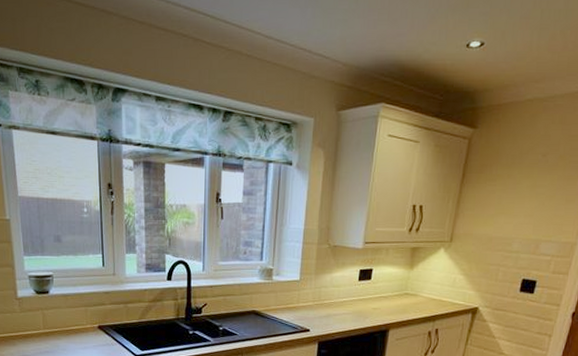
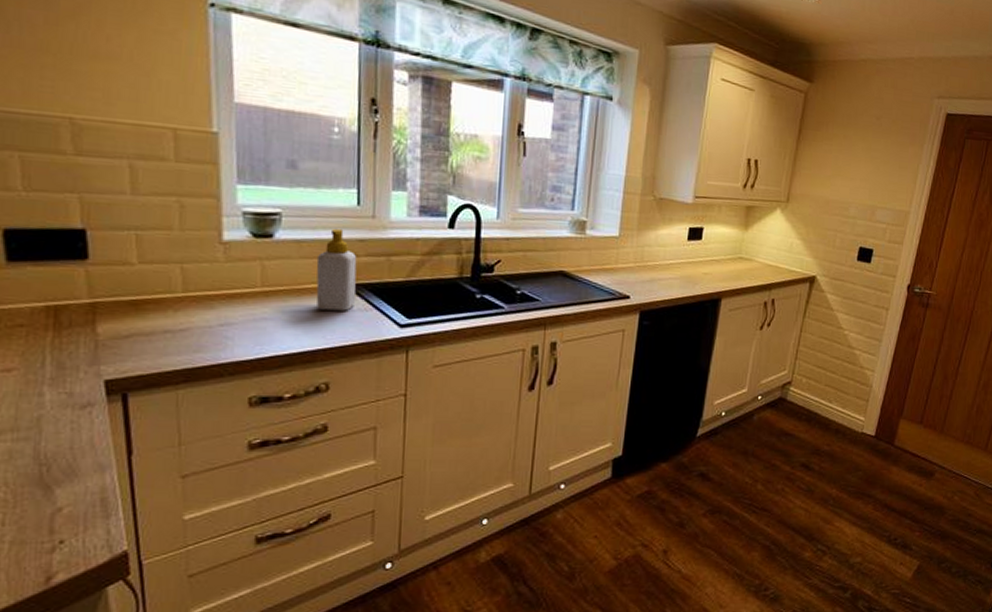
soap bottle: none [77,284,105,345] -> present [316,228,357,311]

